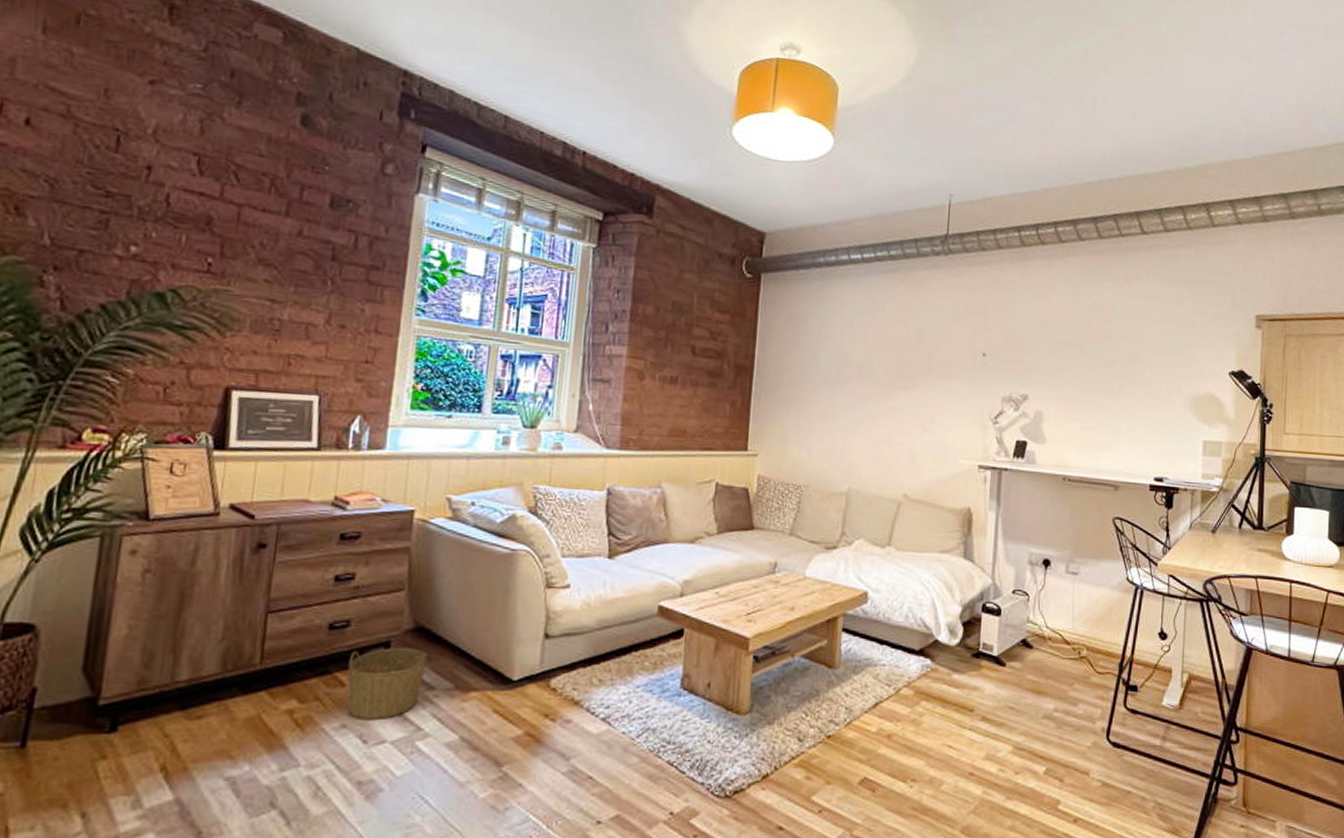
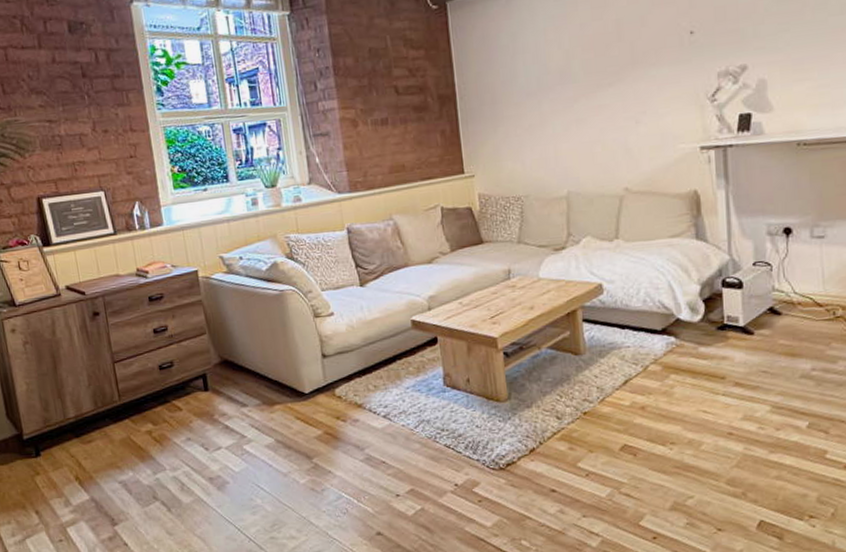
basket: present [347,646,429,721] -> none [179,376,238,434]

